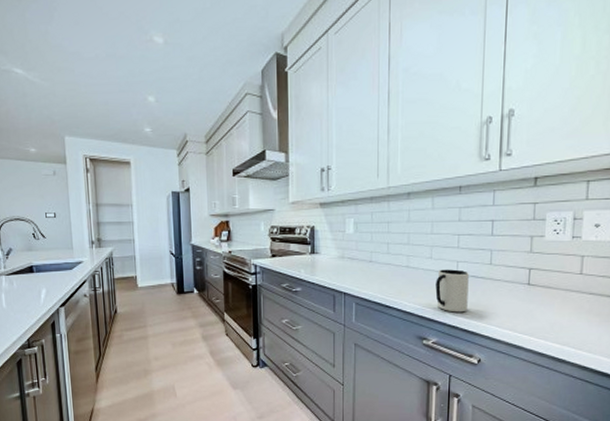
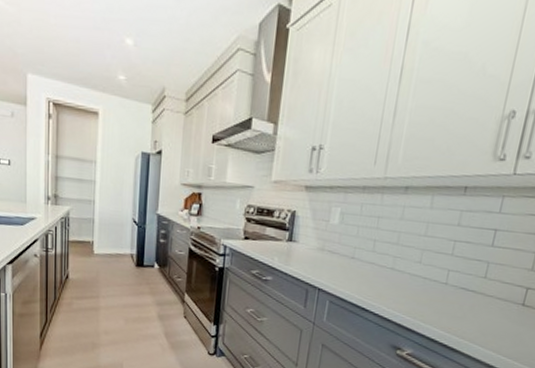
mug: present [435,269,469,313] -> none [418,276,460,326]

